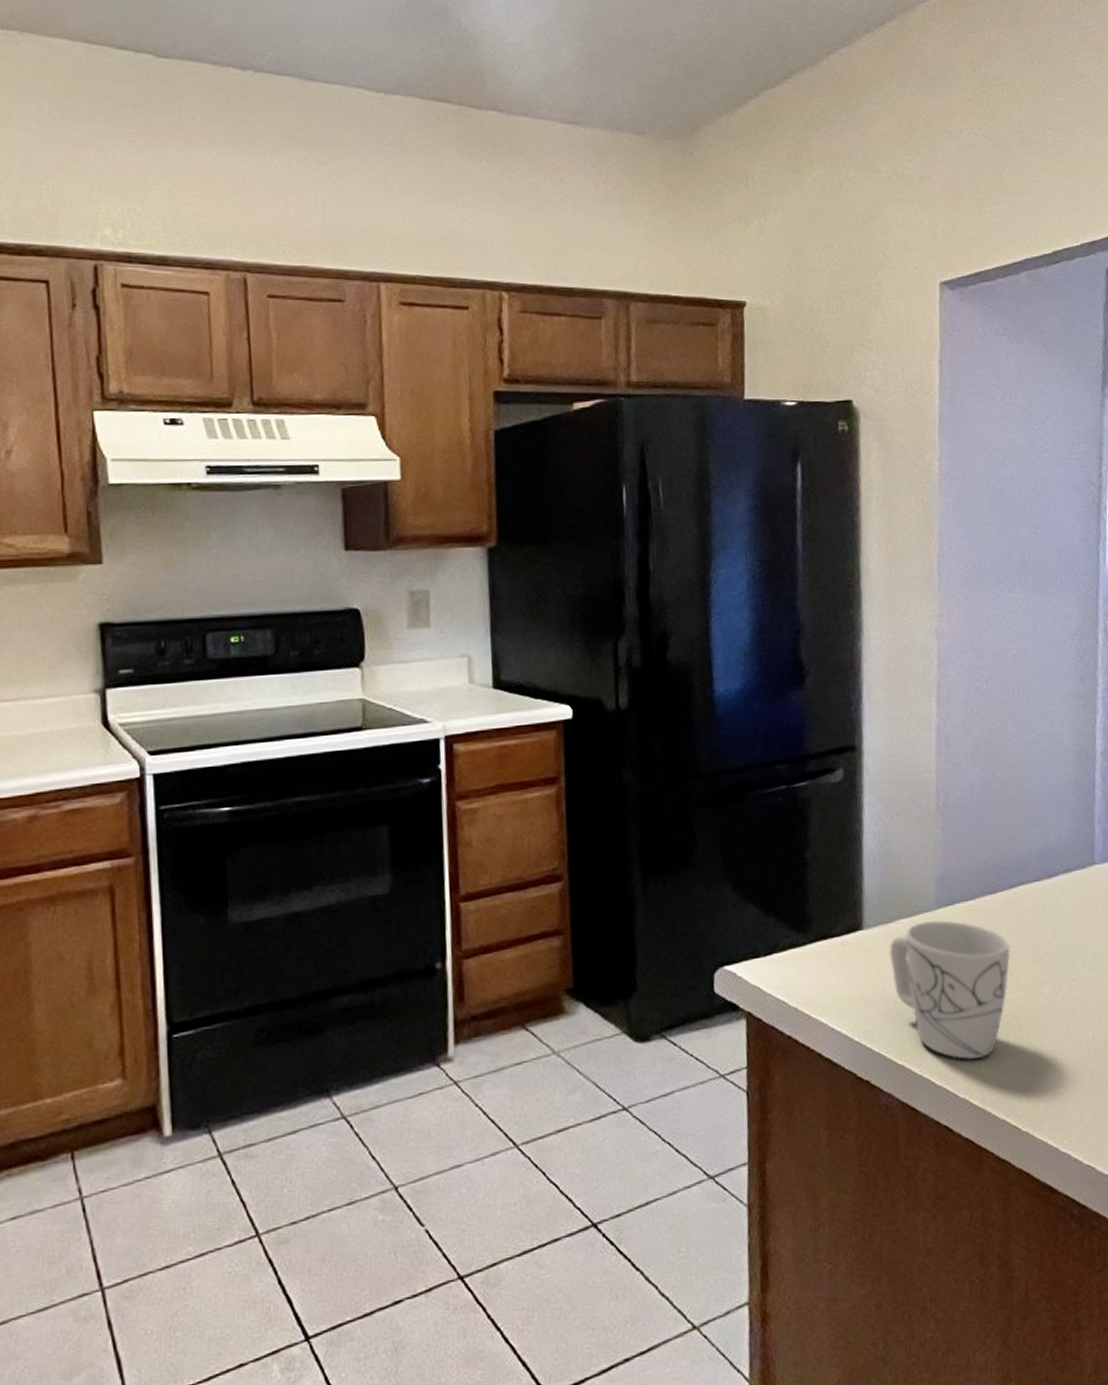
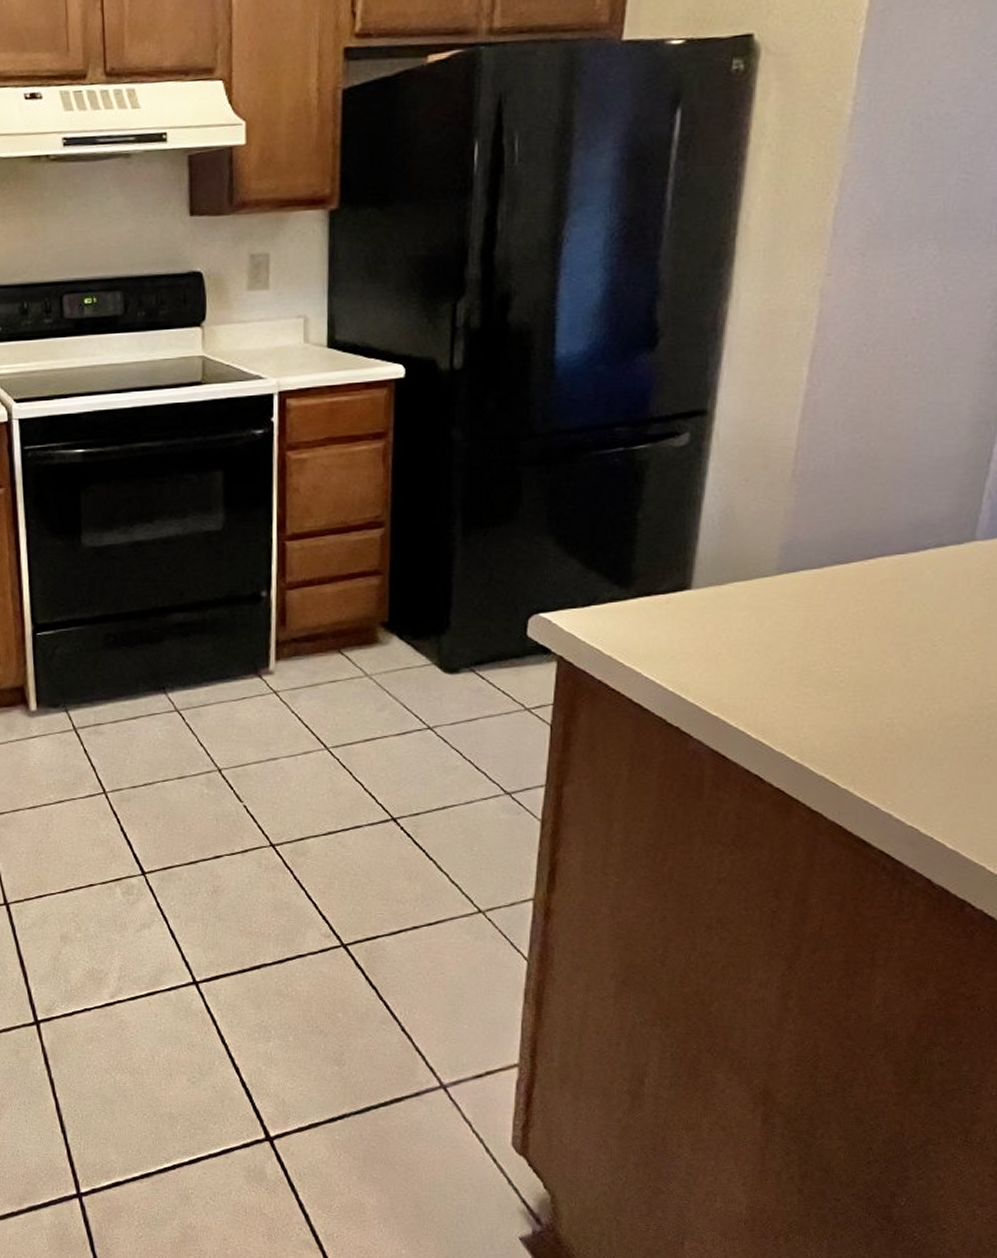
mug: present [889,919,1010,1061] -> none [716,585,857,719]

